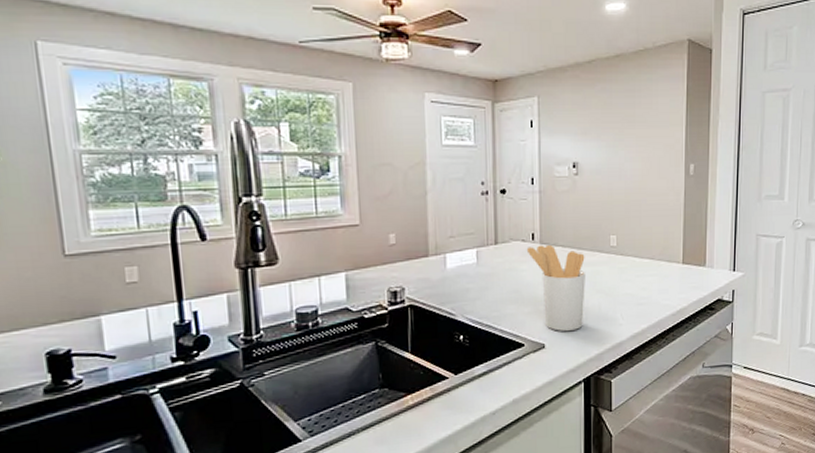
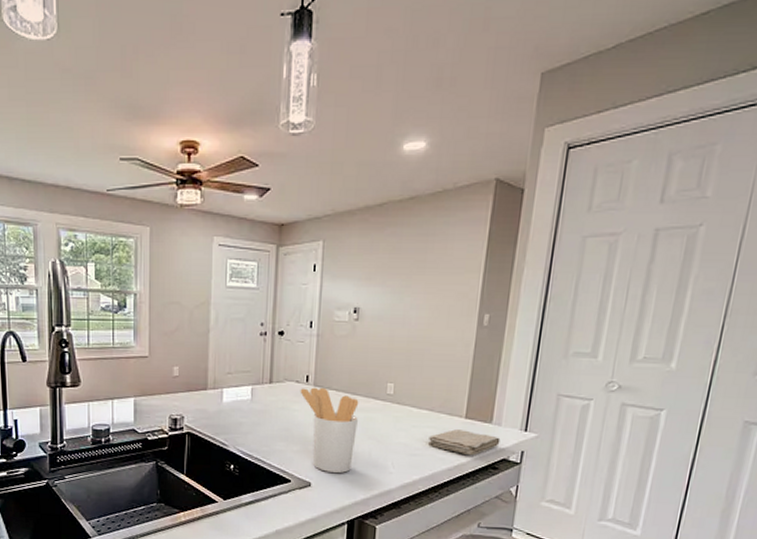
washcloth: none [652,275,714,300] -> present [428,429,501,456]

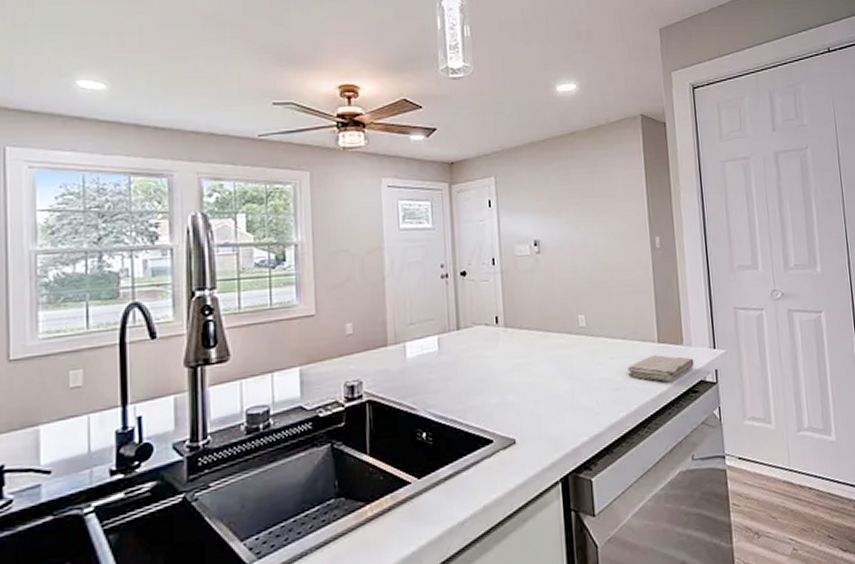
utensil holder: present [300,387,359,473] -> none [490,327,556,424]

